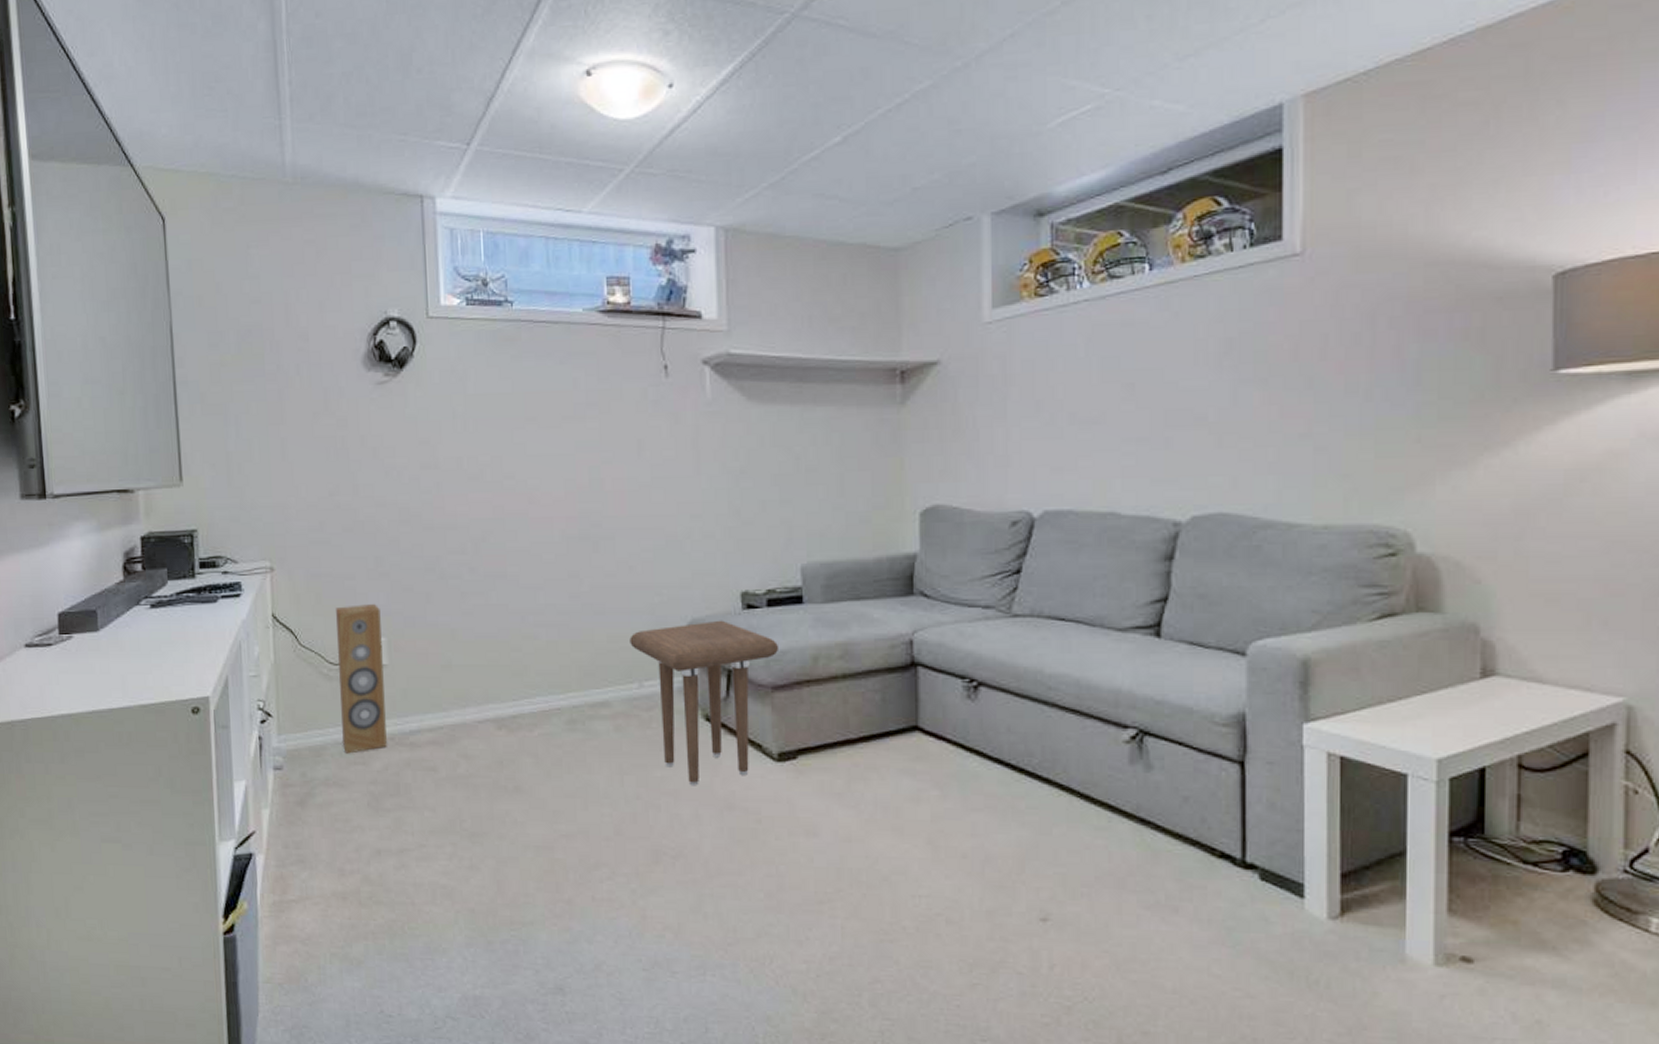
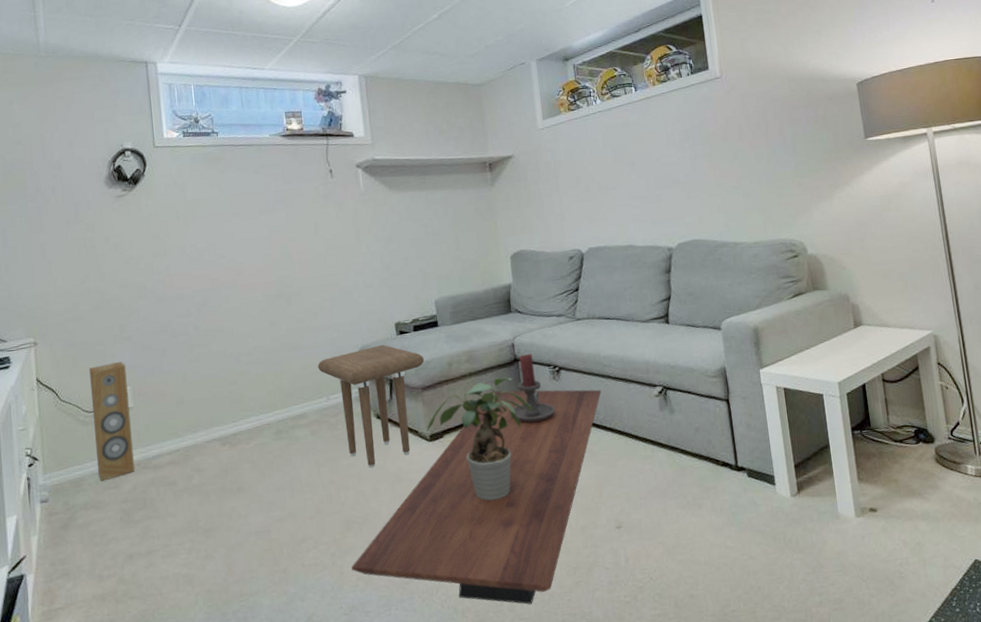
coffee table: none [657,703,1040,1002] -> present [351,389,601,605]
potted plant: none [773,685,931,854] -> present [426,377,532,501]
candle holder: none [897,657,965,756] -> present [510,353,555,423]

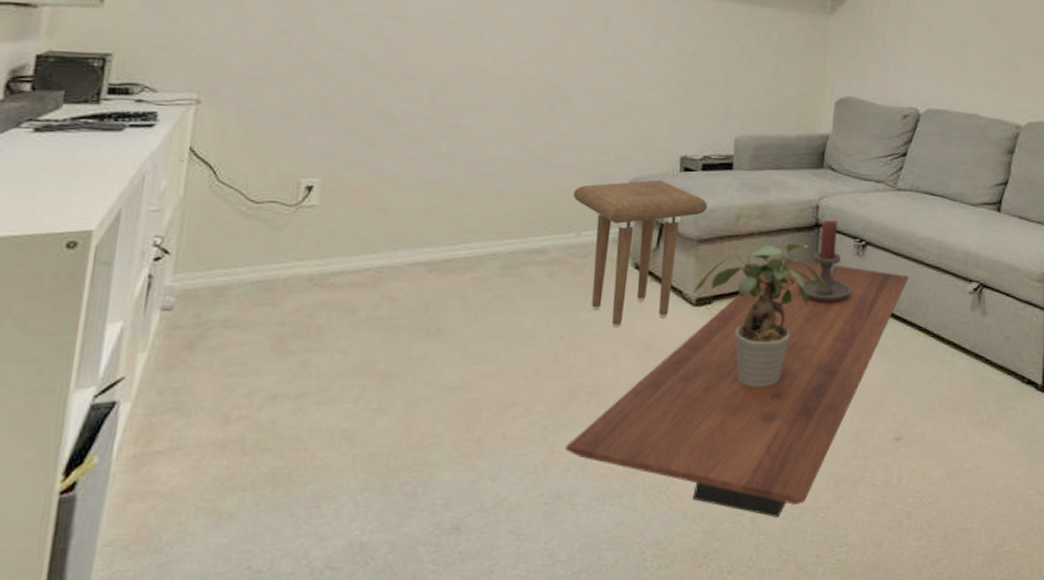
speaker: present [89,362,135,482] -> none [251,144,319,294]

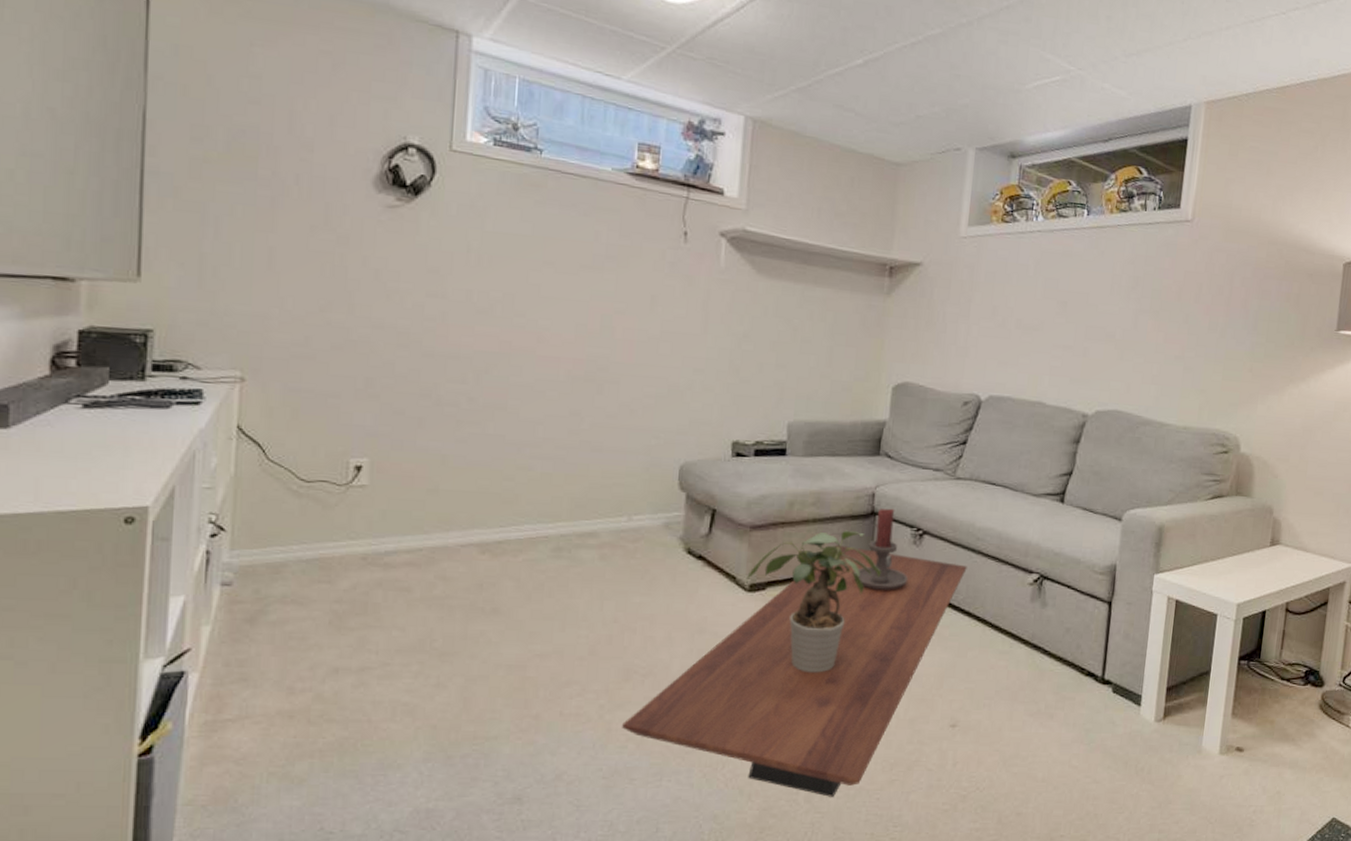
side table: present [573,179,707,328] -> none [623,464,760,612]

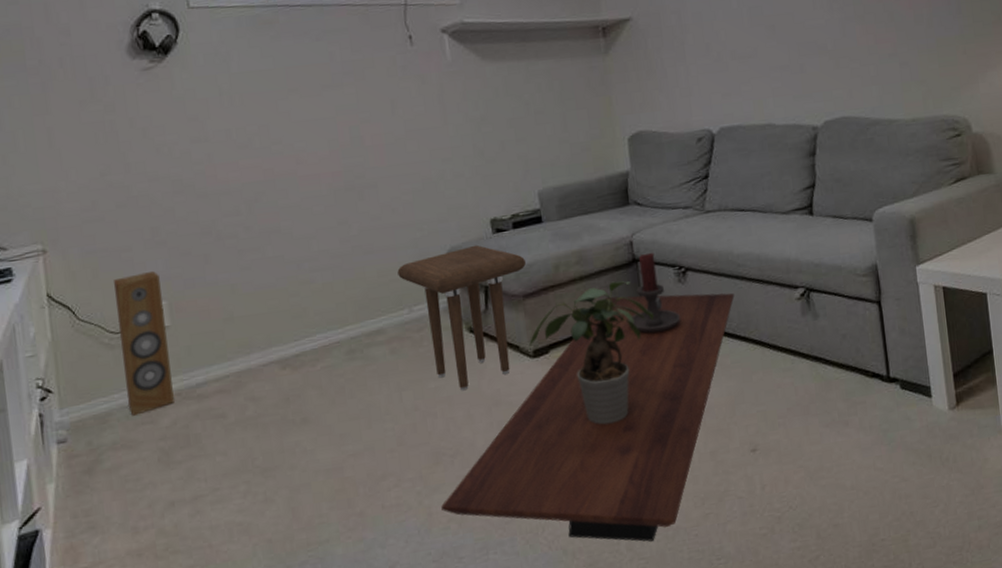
speaker: none [307,423,365,572] -> present [114,271,174,416]
side table: none [623,464,760,612] -> present [397,245,526,391]

